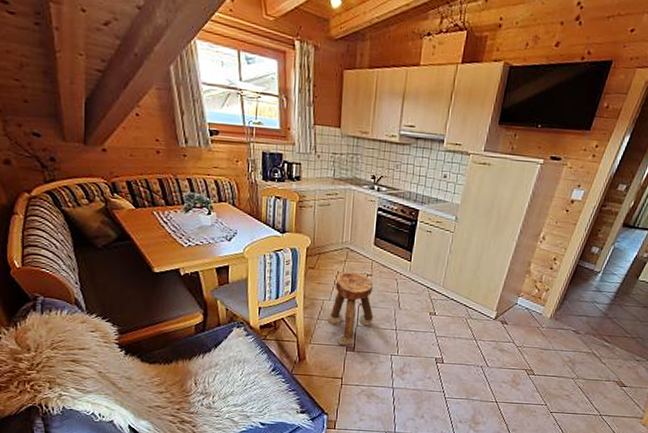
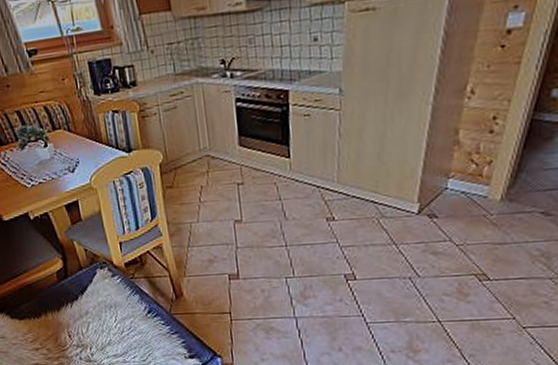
stool: present [328,272,374,345] -> none [199,183,255,274]

